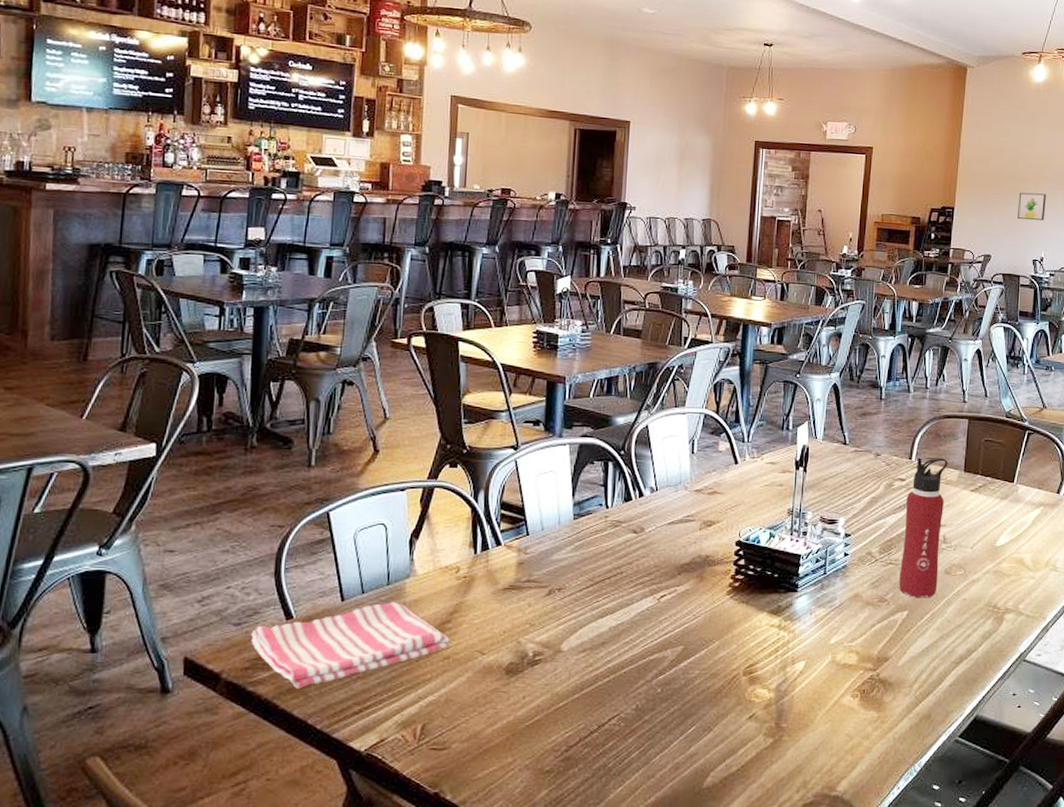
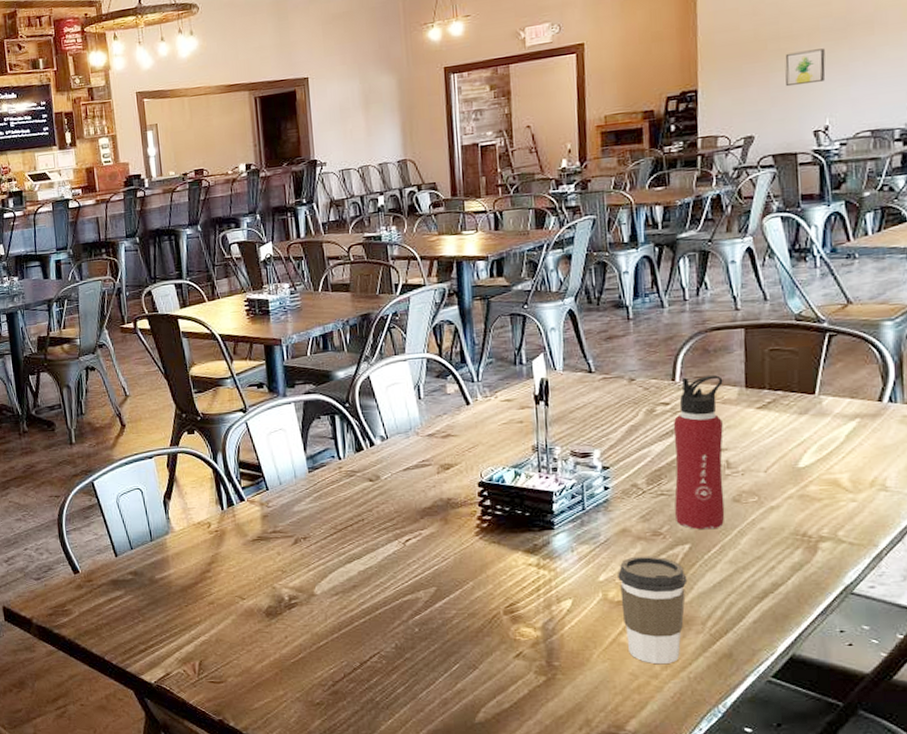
dish towel: present [251,602,450,690] -> none [49,556,212,632]
coffee cup: none [846,621,903,726] -> present [618,556,688,665]

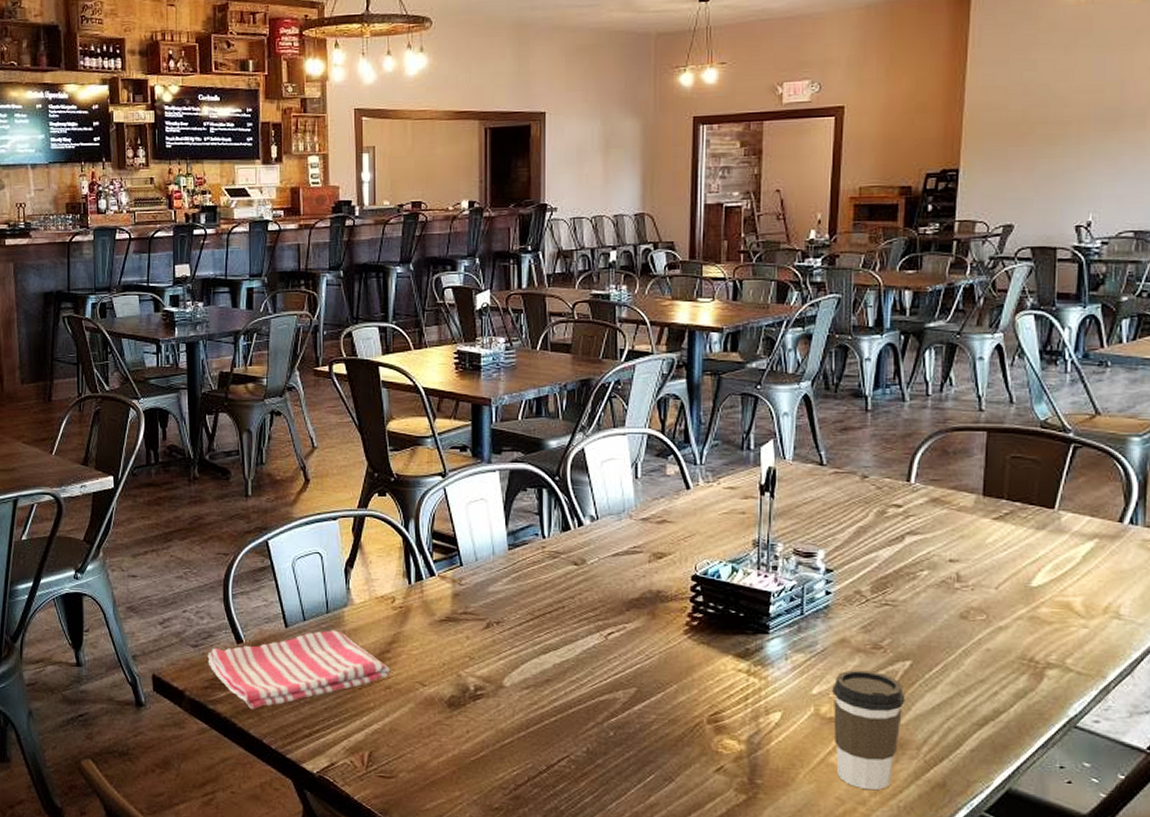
dish towel: none [49,556,212,632] -> present [207,630,391,710]
water bottle: present [673,374,725,530] -> none [899,478,960,647]
wall art: present [785,48,826,87] -> none [1051,138,1094,176]

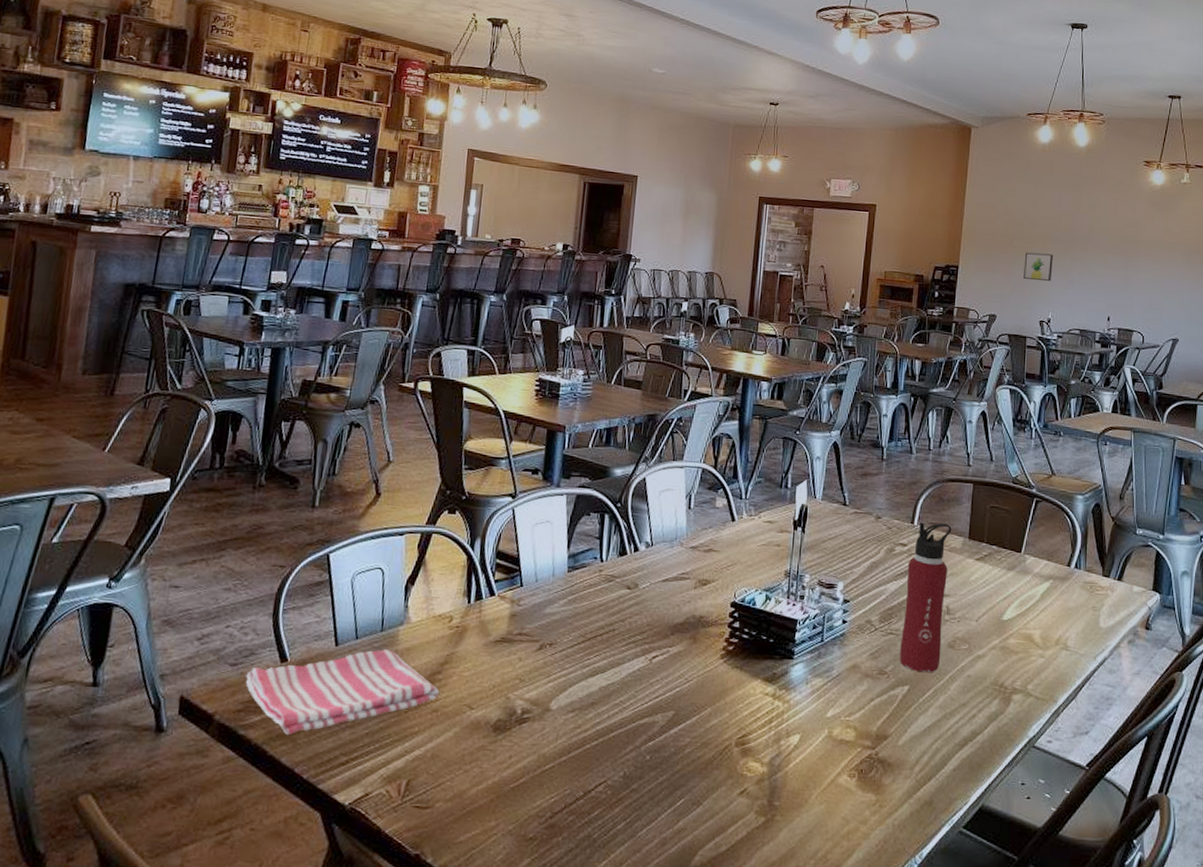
coffee cup: present [832,670,906,791] -> none [843,694,903,810]
water bottle: none [899,478,960,647] -> present [900,522,952,673]
wall art: none [1051,138,1094,176] -> present [1024,252,1053,281]

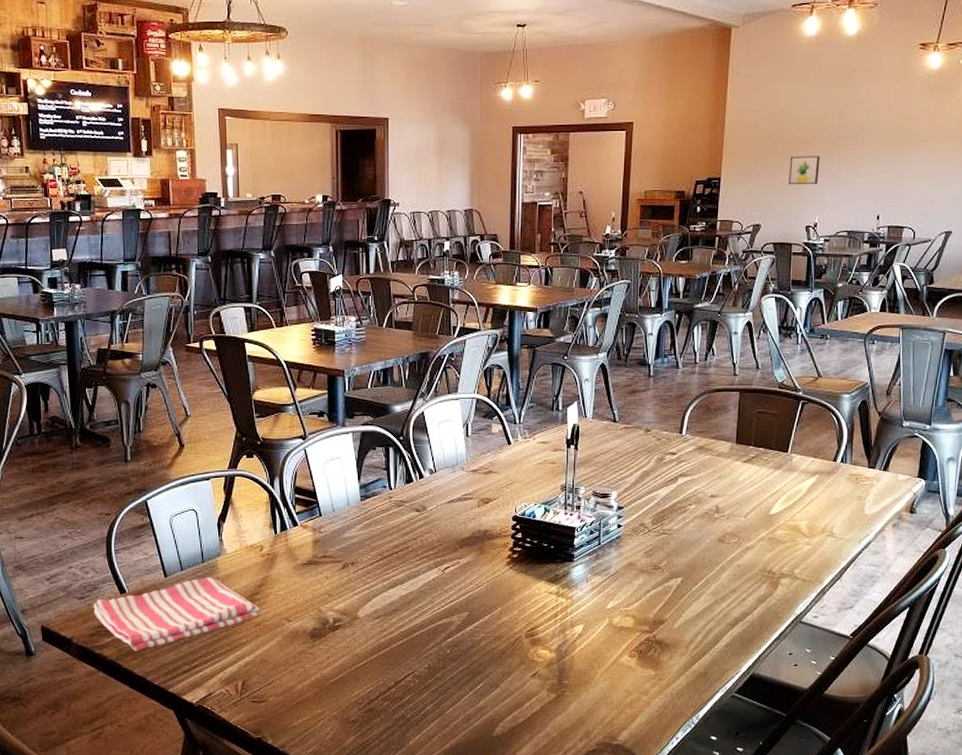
water bottle: present [900,522,952,673] -> none [673,430,719,565]

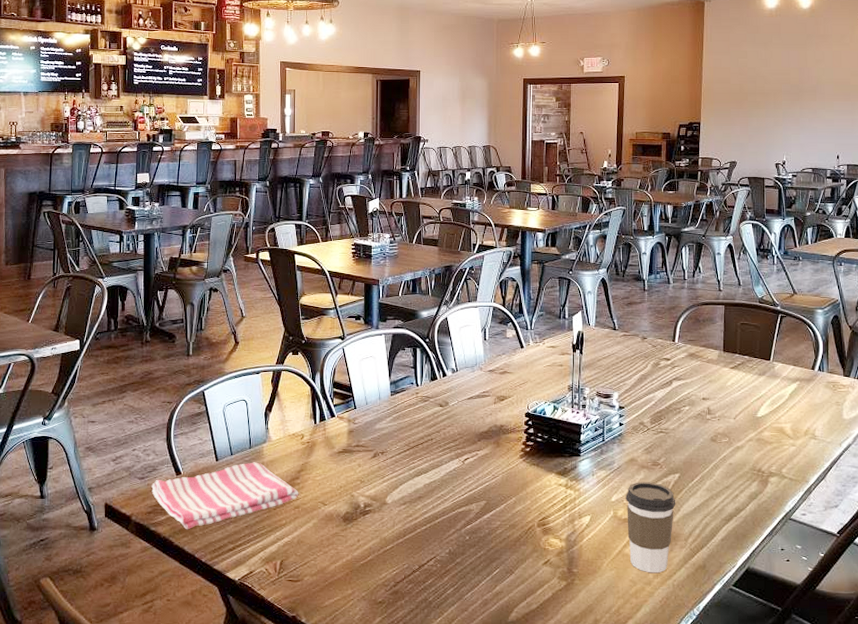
coffee cup: none [622,587,678,683] -> present [626,482,676,573]
wall art: present [789,156,820,185] -> none [759,105,785,129]

